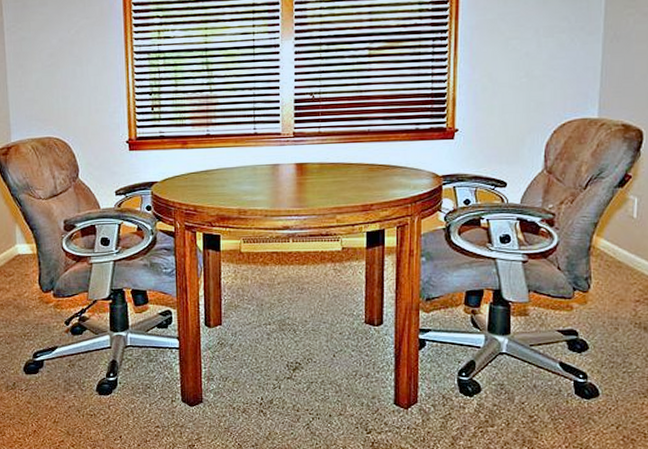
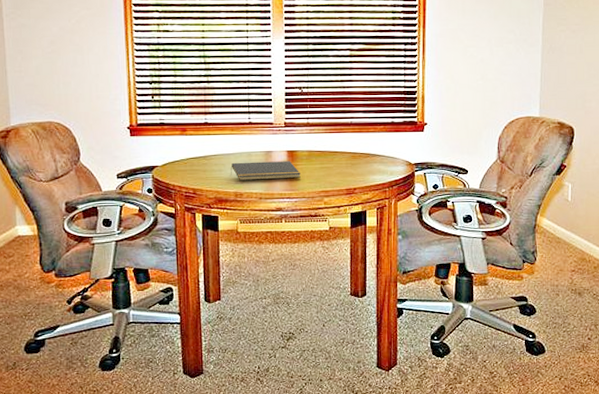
notepad: none [234,174,311,197] -> present [231,161,301,181]

